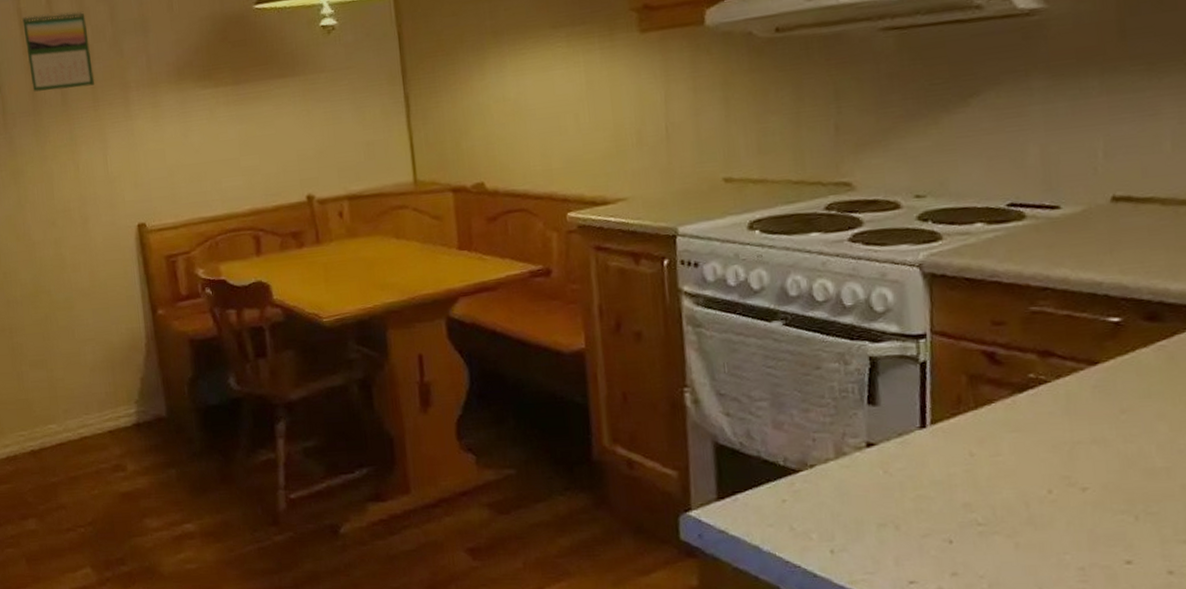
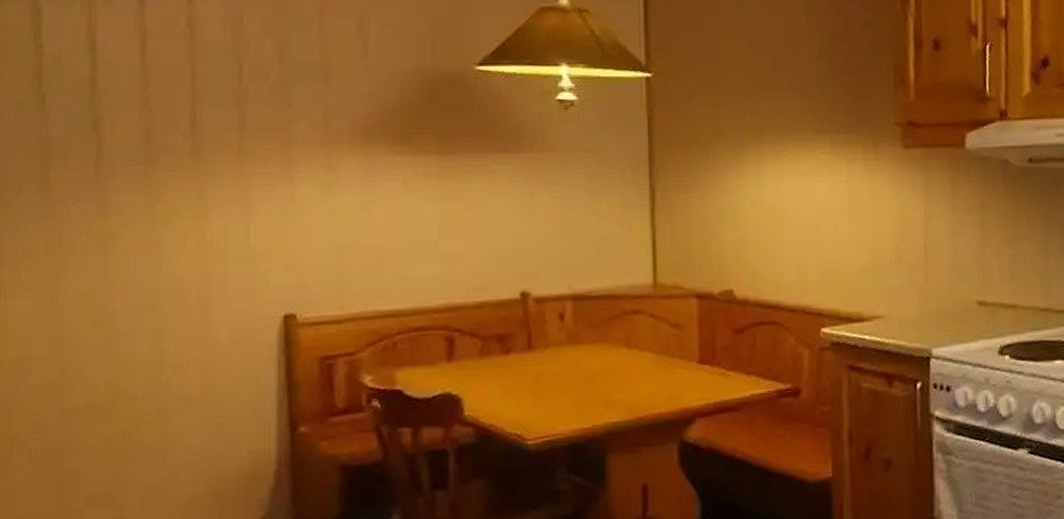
calendar: present [22,11,95,92] -> none [146,37,246,137]

